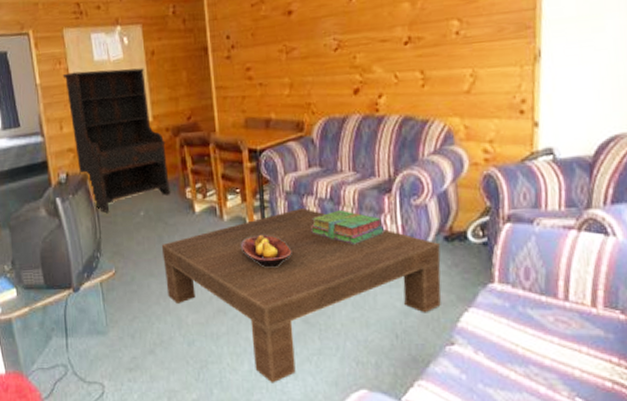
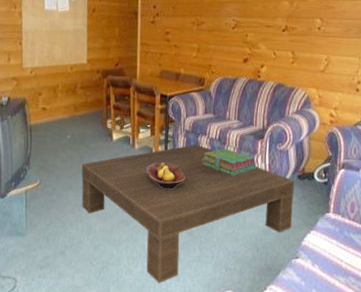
bookshelf: present [62,68,170,213] -> none [16,16,95,133]

